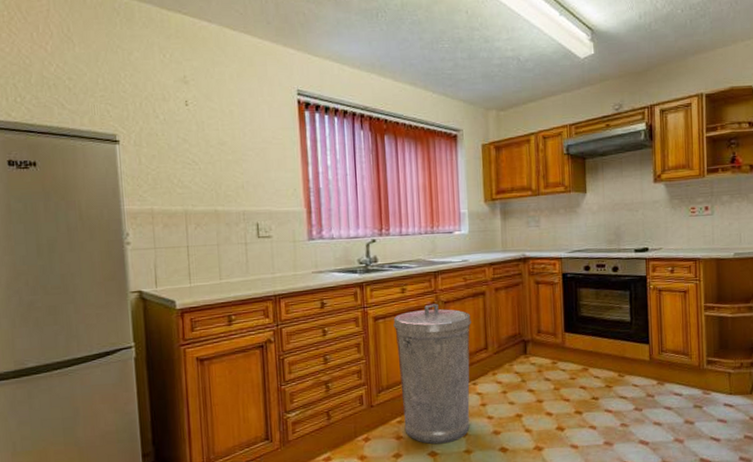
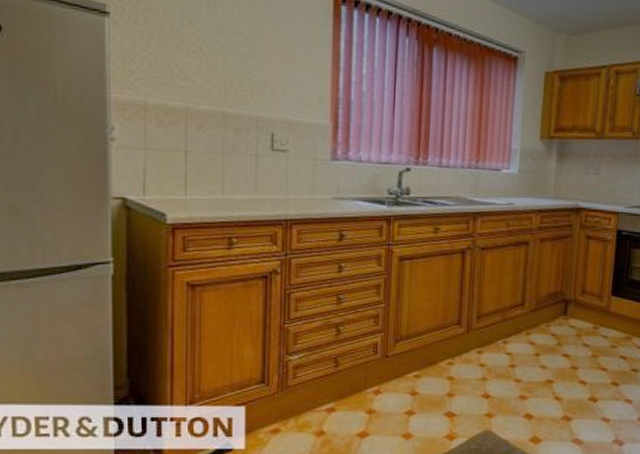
trash can: present [393,303,471,445] -> none [421,249,510,405]

